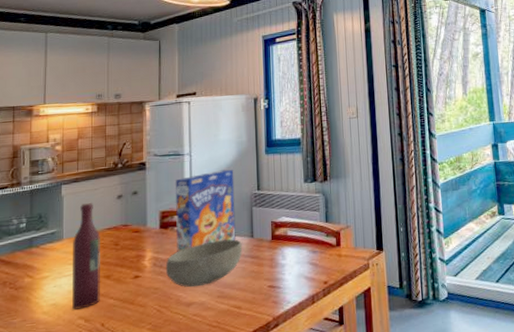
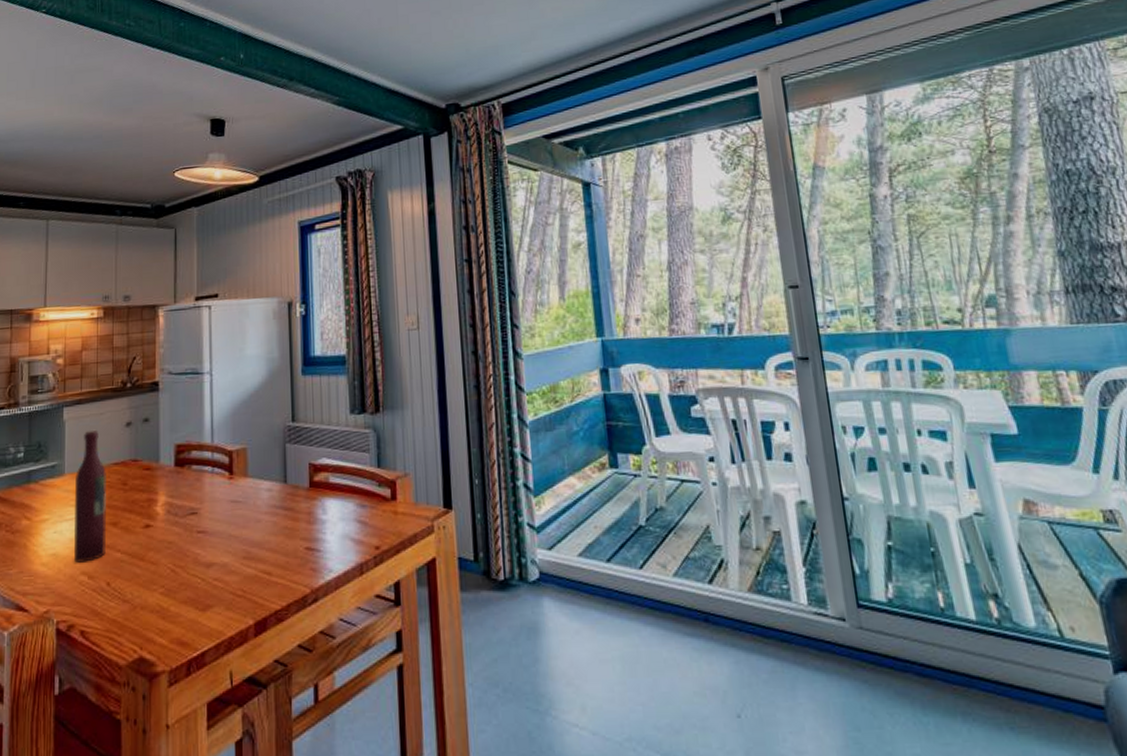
bowl: present [165,239,242,288] -> none [181,484,273,544]
cereal box: present [176,169,236,252] -> none [194,393,265,497]

